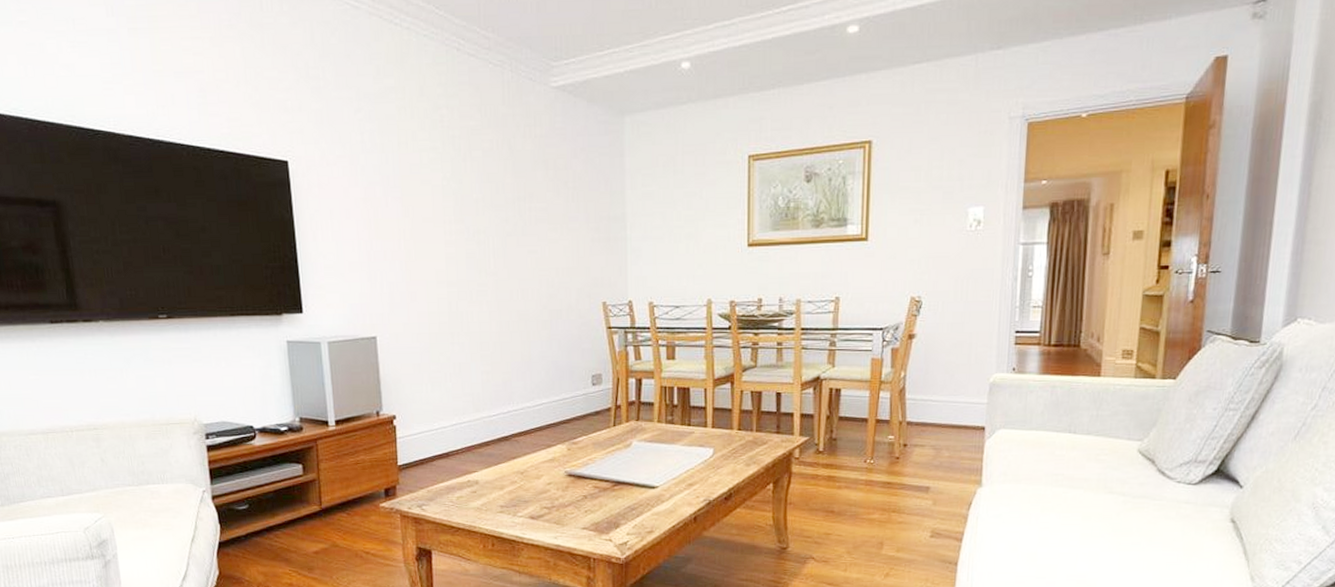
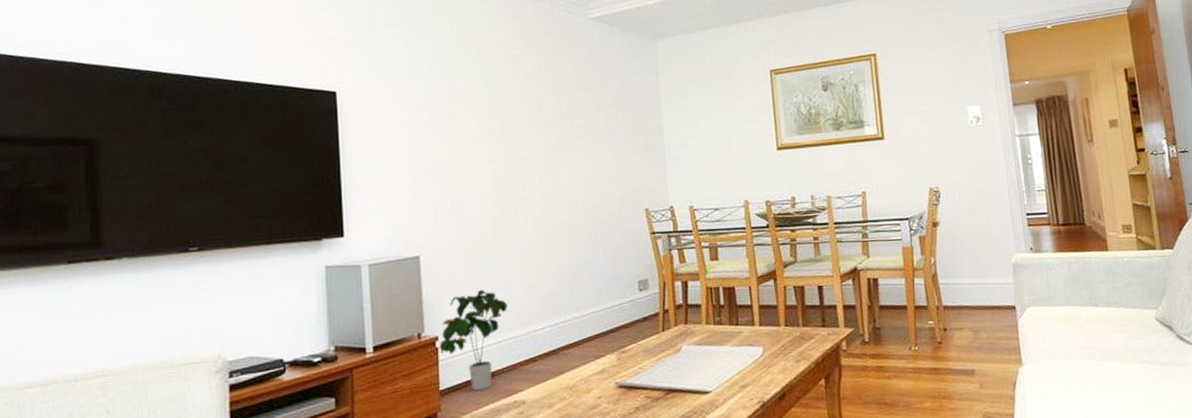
potted plant: none [396,373,462,468] -> present [439,289,508,391]

